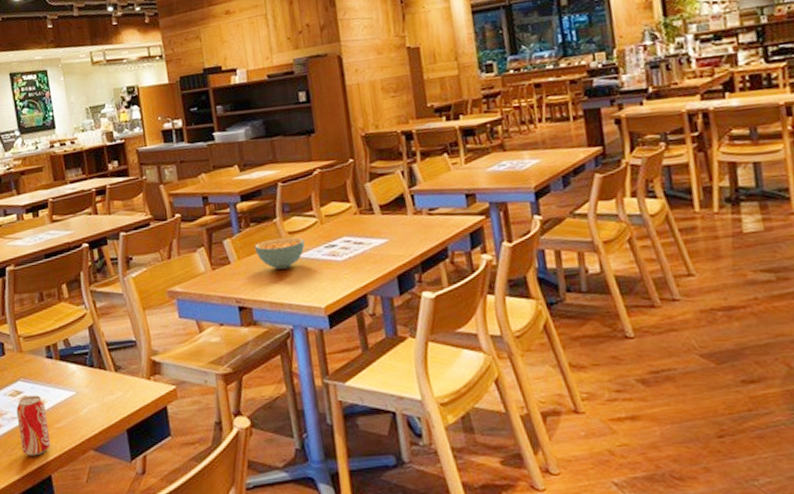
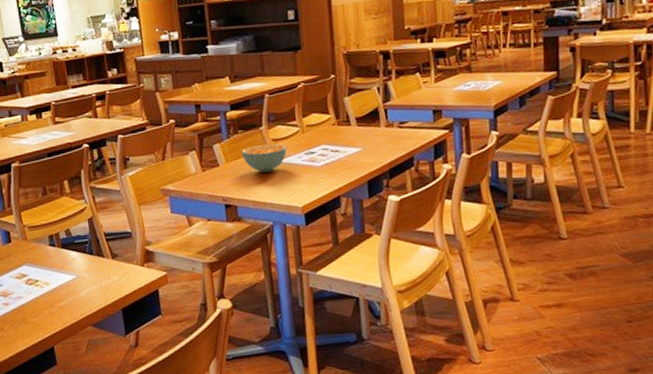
beverage can: present [16,395,51,457] -> none [21,278,53,331]

